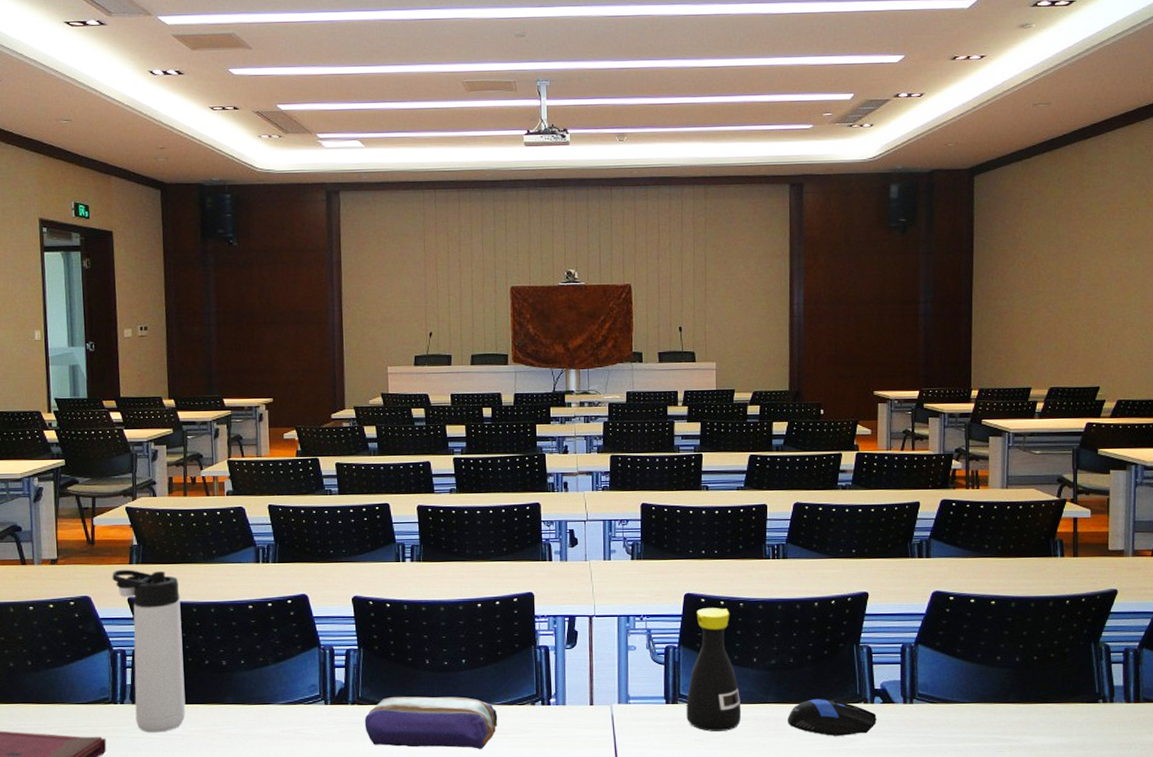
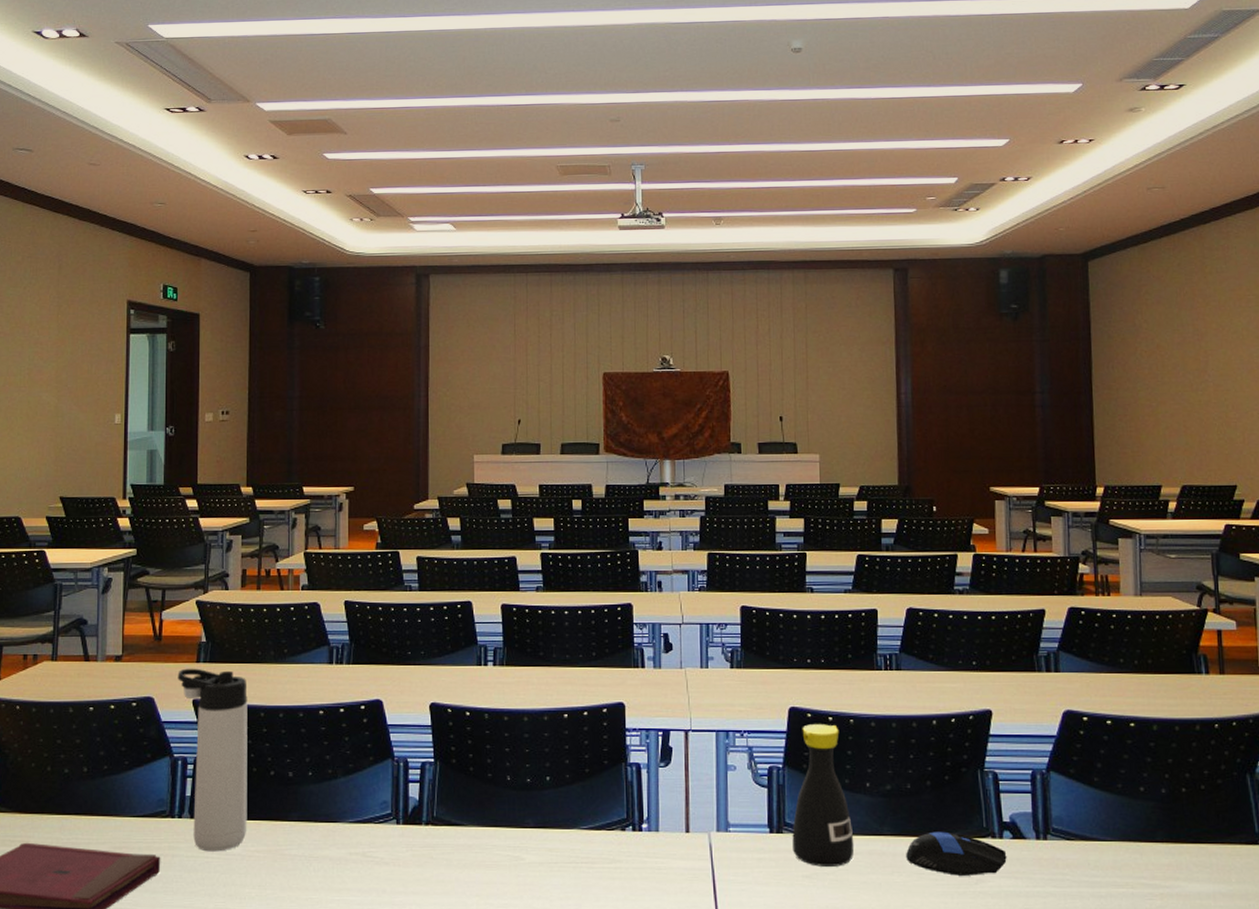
pencil case: present [364,696,498,749] -> none [438,818,585,880]

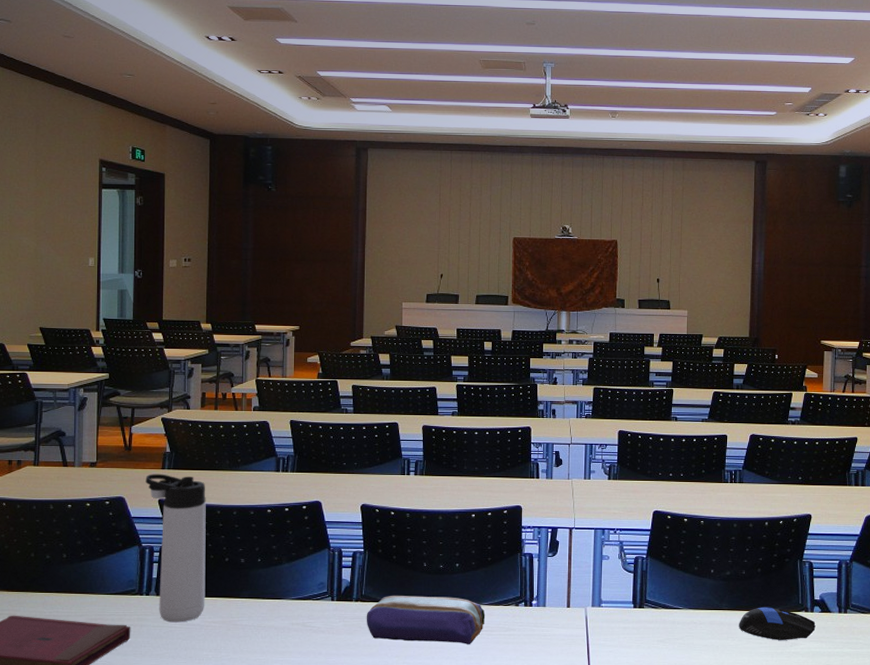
pencil case: none [438,818,585,880] -> present [366,596,485,644]
bottle: present [792,724,855,867] -> none [651,524,699,634]

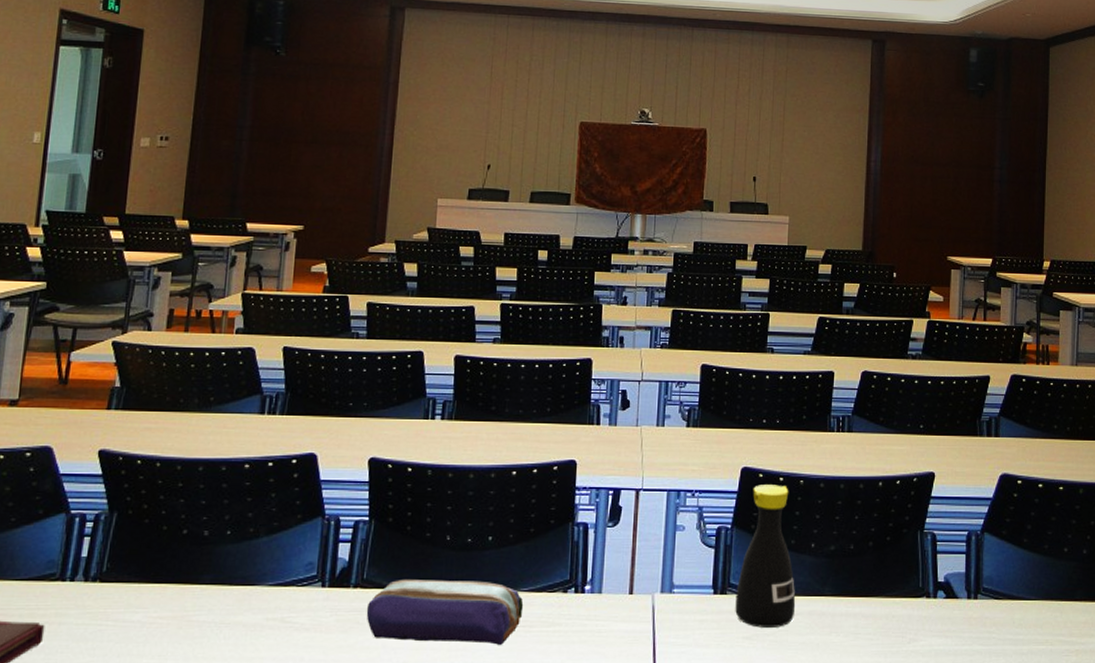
thermos bottle: present [145,474,206,623] -> none [83,415,164,619]
bottle: none [651,524,699,634] -> present [735,485,796,628]
computer mouse: present [739,607,816,640] -> none [845,591,939,635]

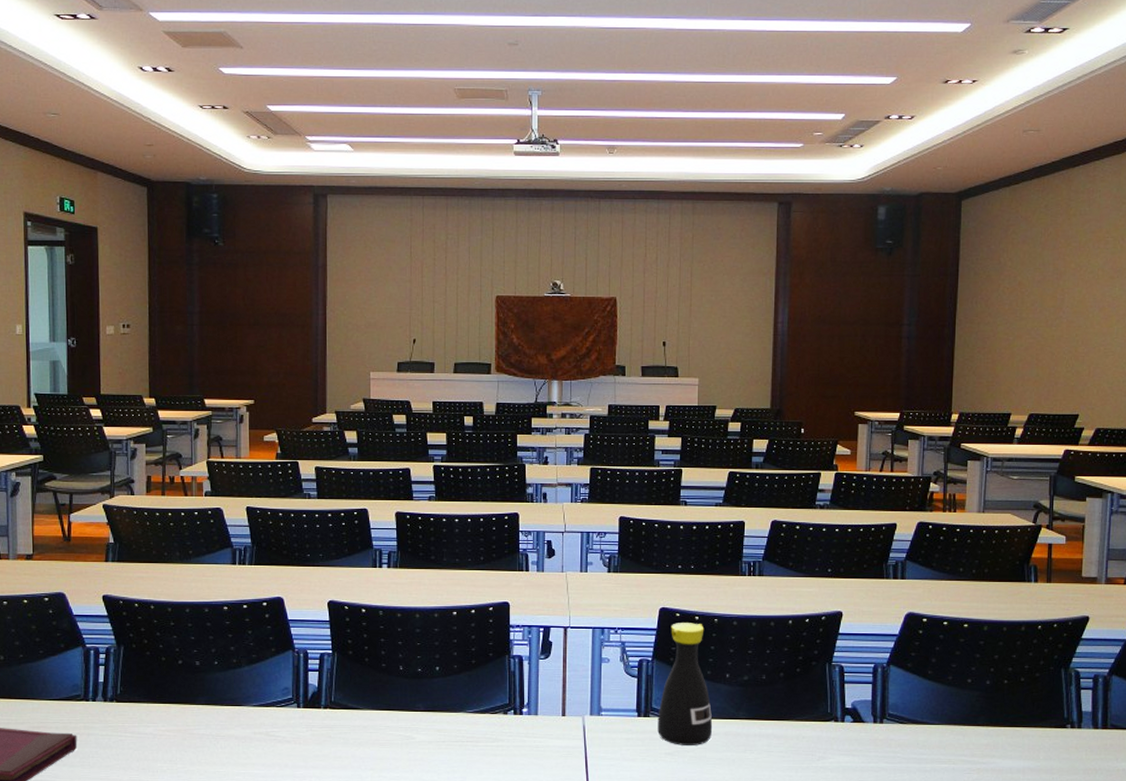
pencil case: present [366,580,524,645] -> none [336,702,470,756]

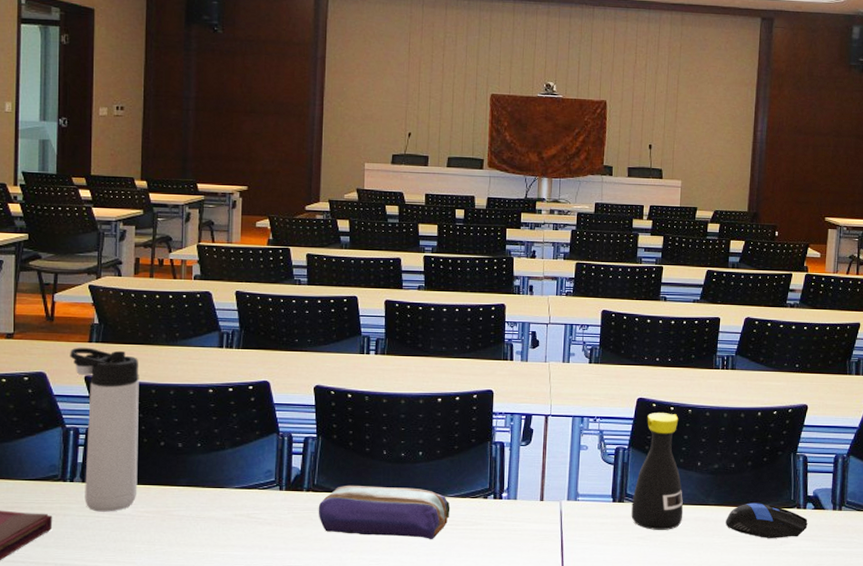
thermos bottle: none [87,567,158,731] -> present [70,347,139,512]
pencil case: none [336,702,470,756] -> present [318,486,451,539]
computer mouse: none [758,716,847,753] -> present [726,503,808,538]

